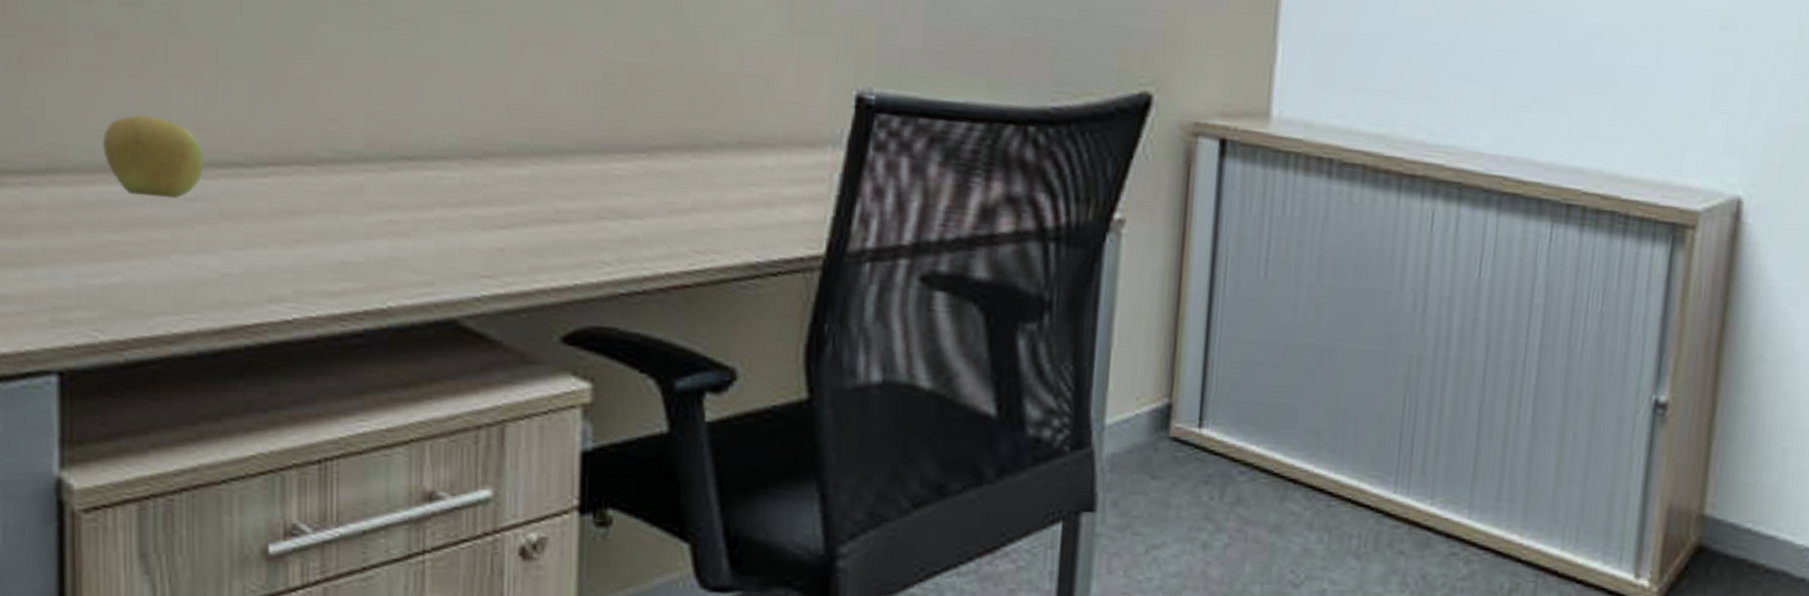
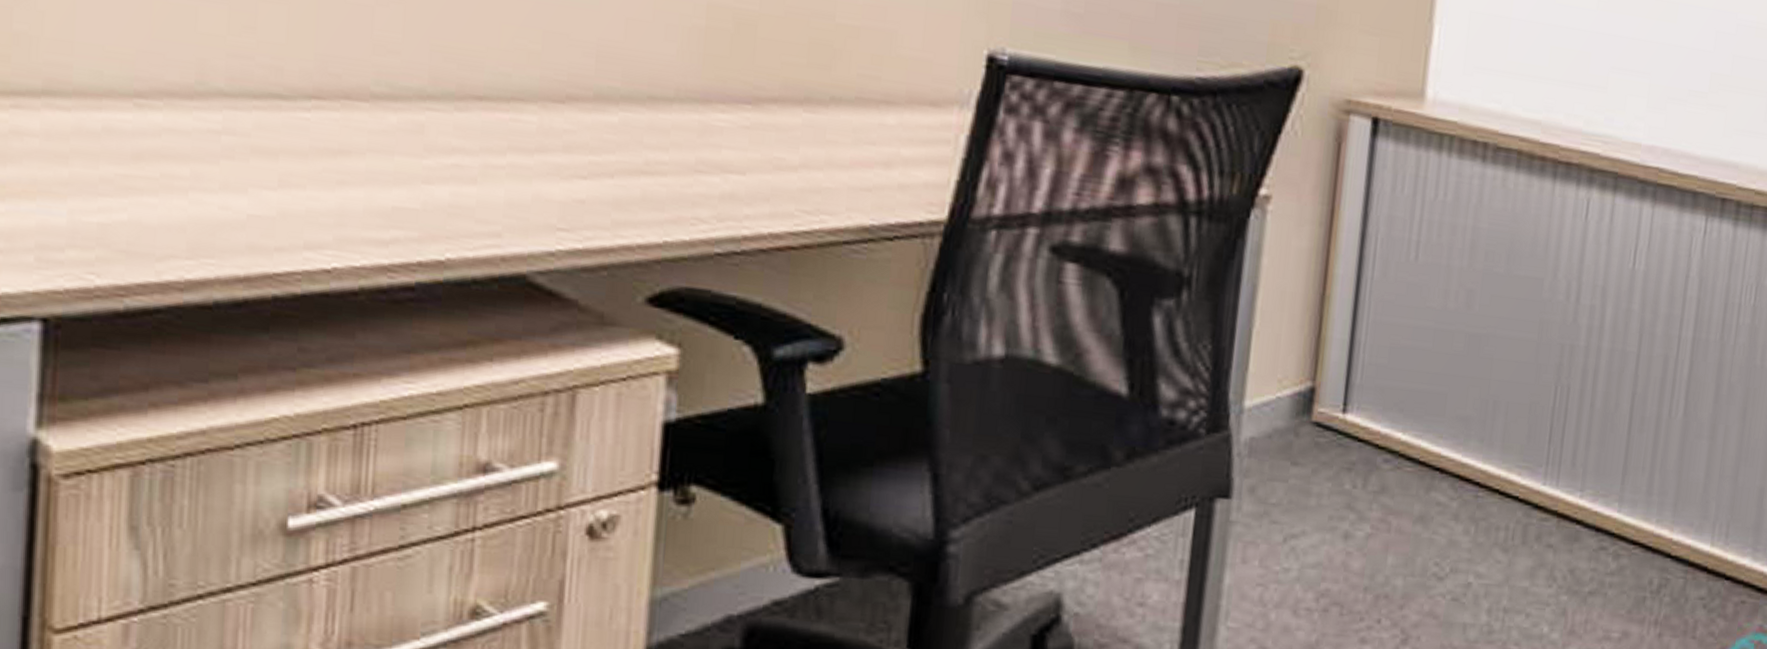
apple: present [101,114,205,199] -> none [112,35,237,131]

